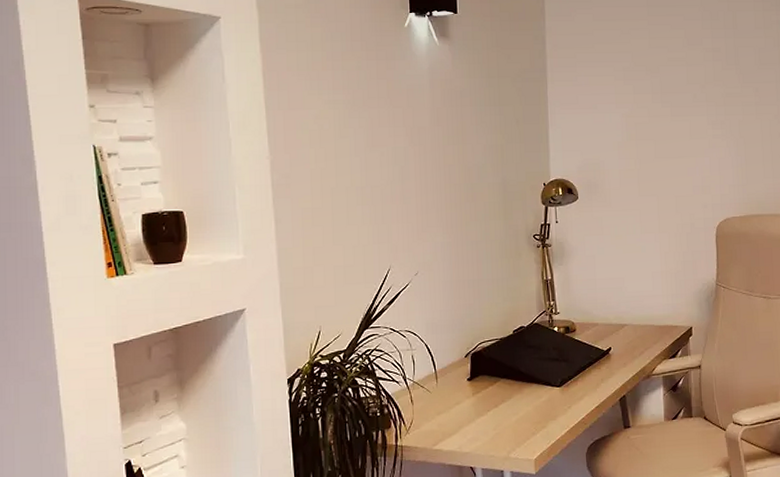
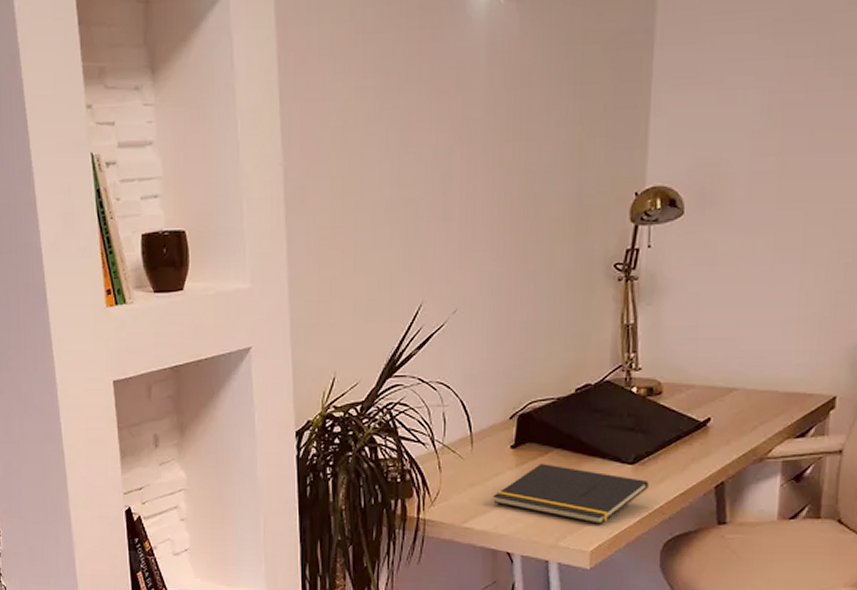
notepad: none [456,391,573,437] -> present [493,464,649,525]

